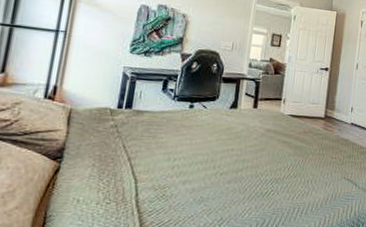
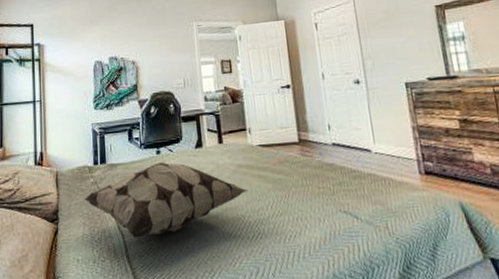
decorative pillow: none [98,116,271,184] -> present [84,162,249,238]

